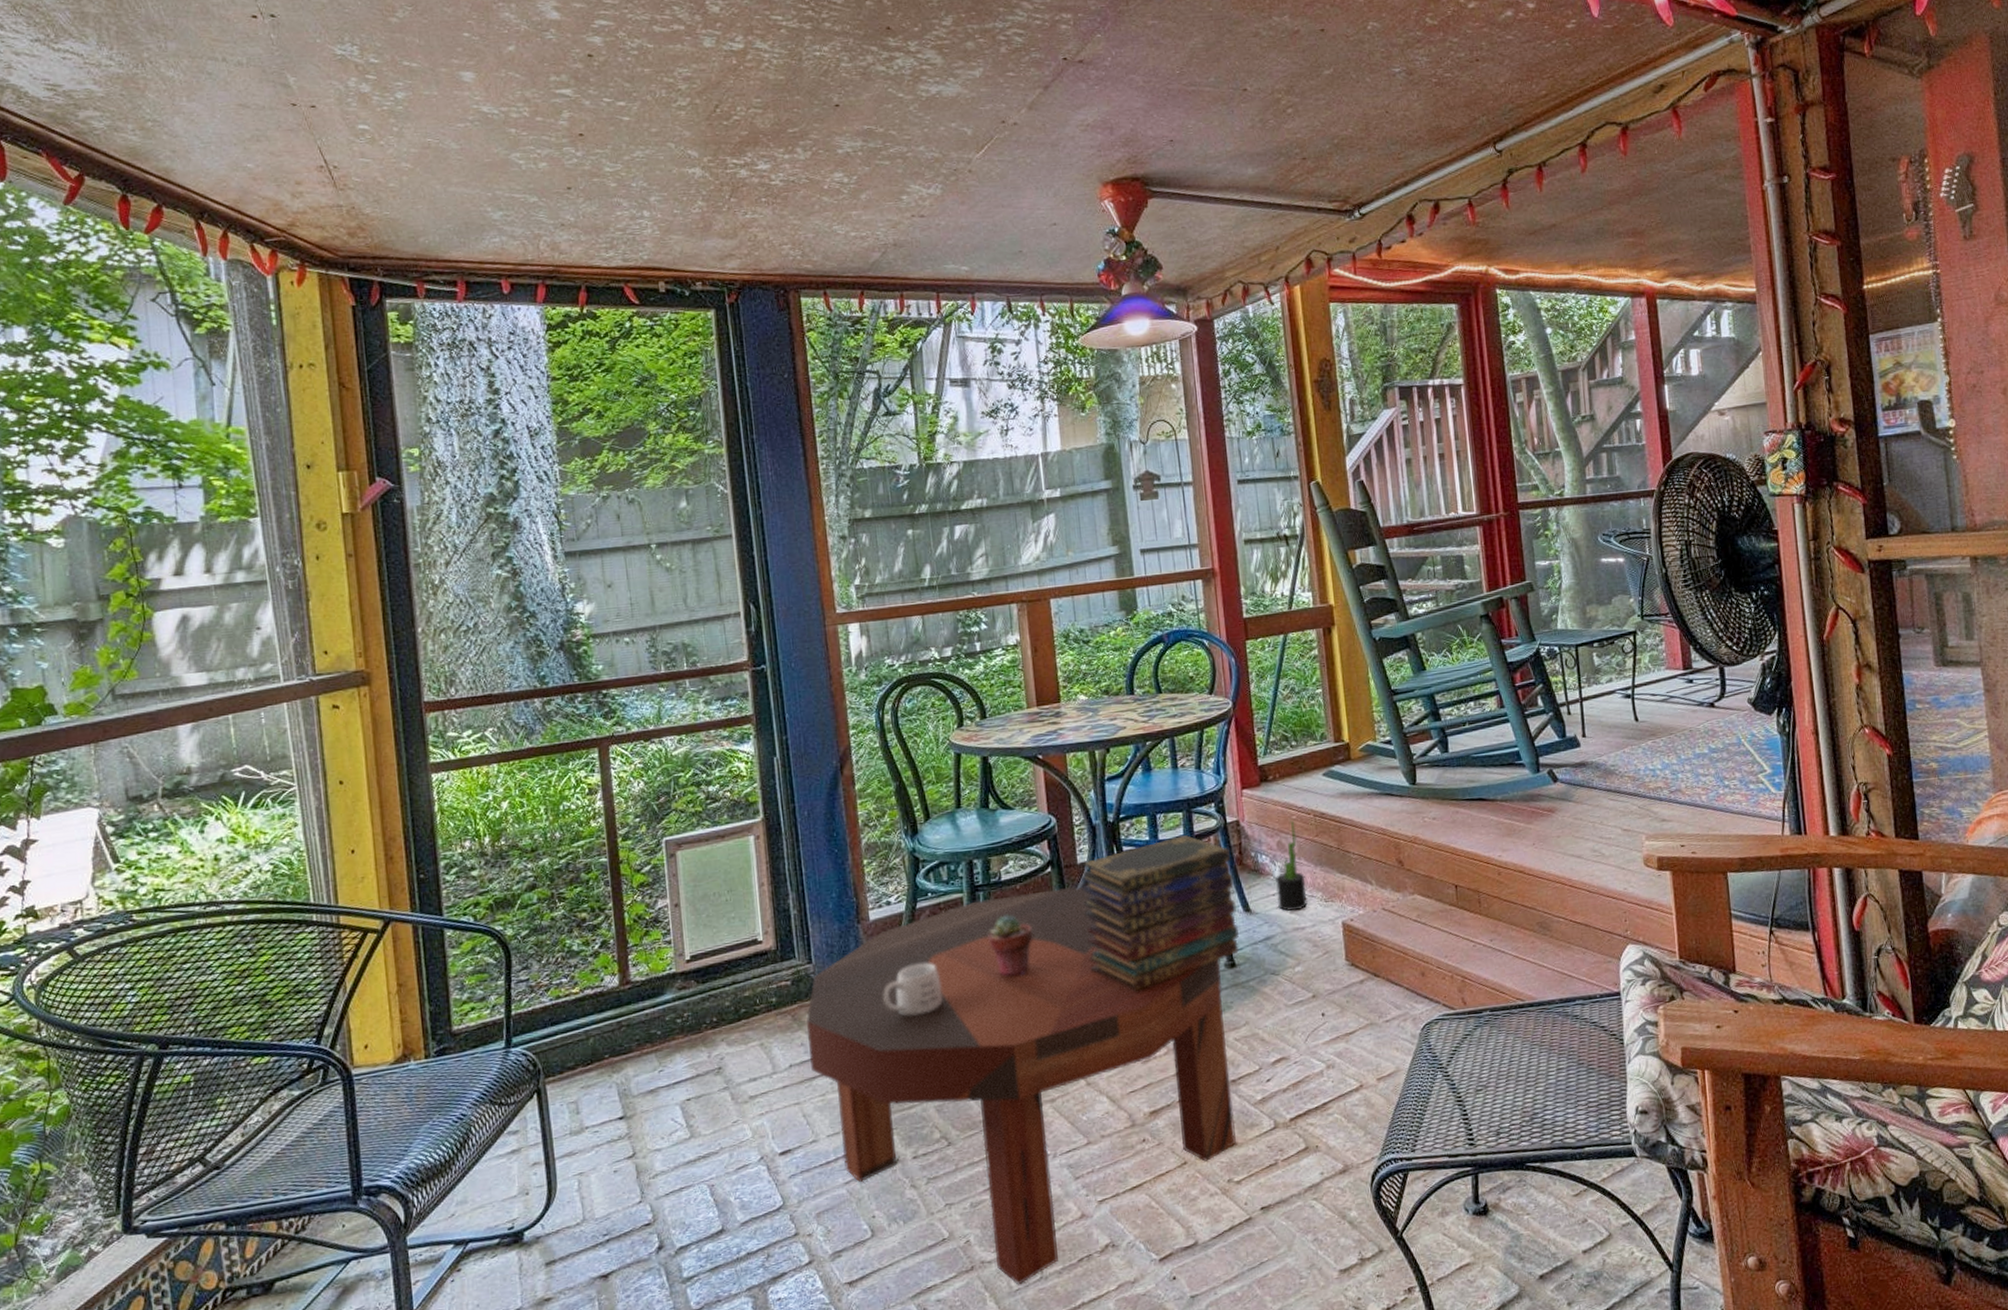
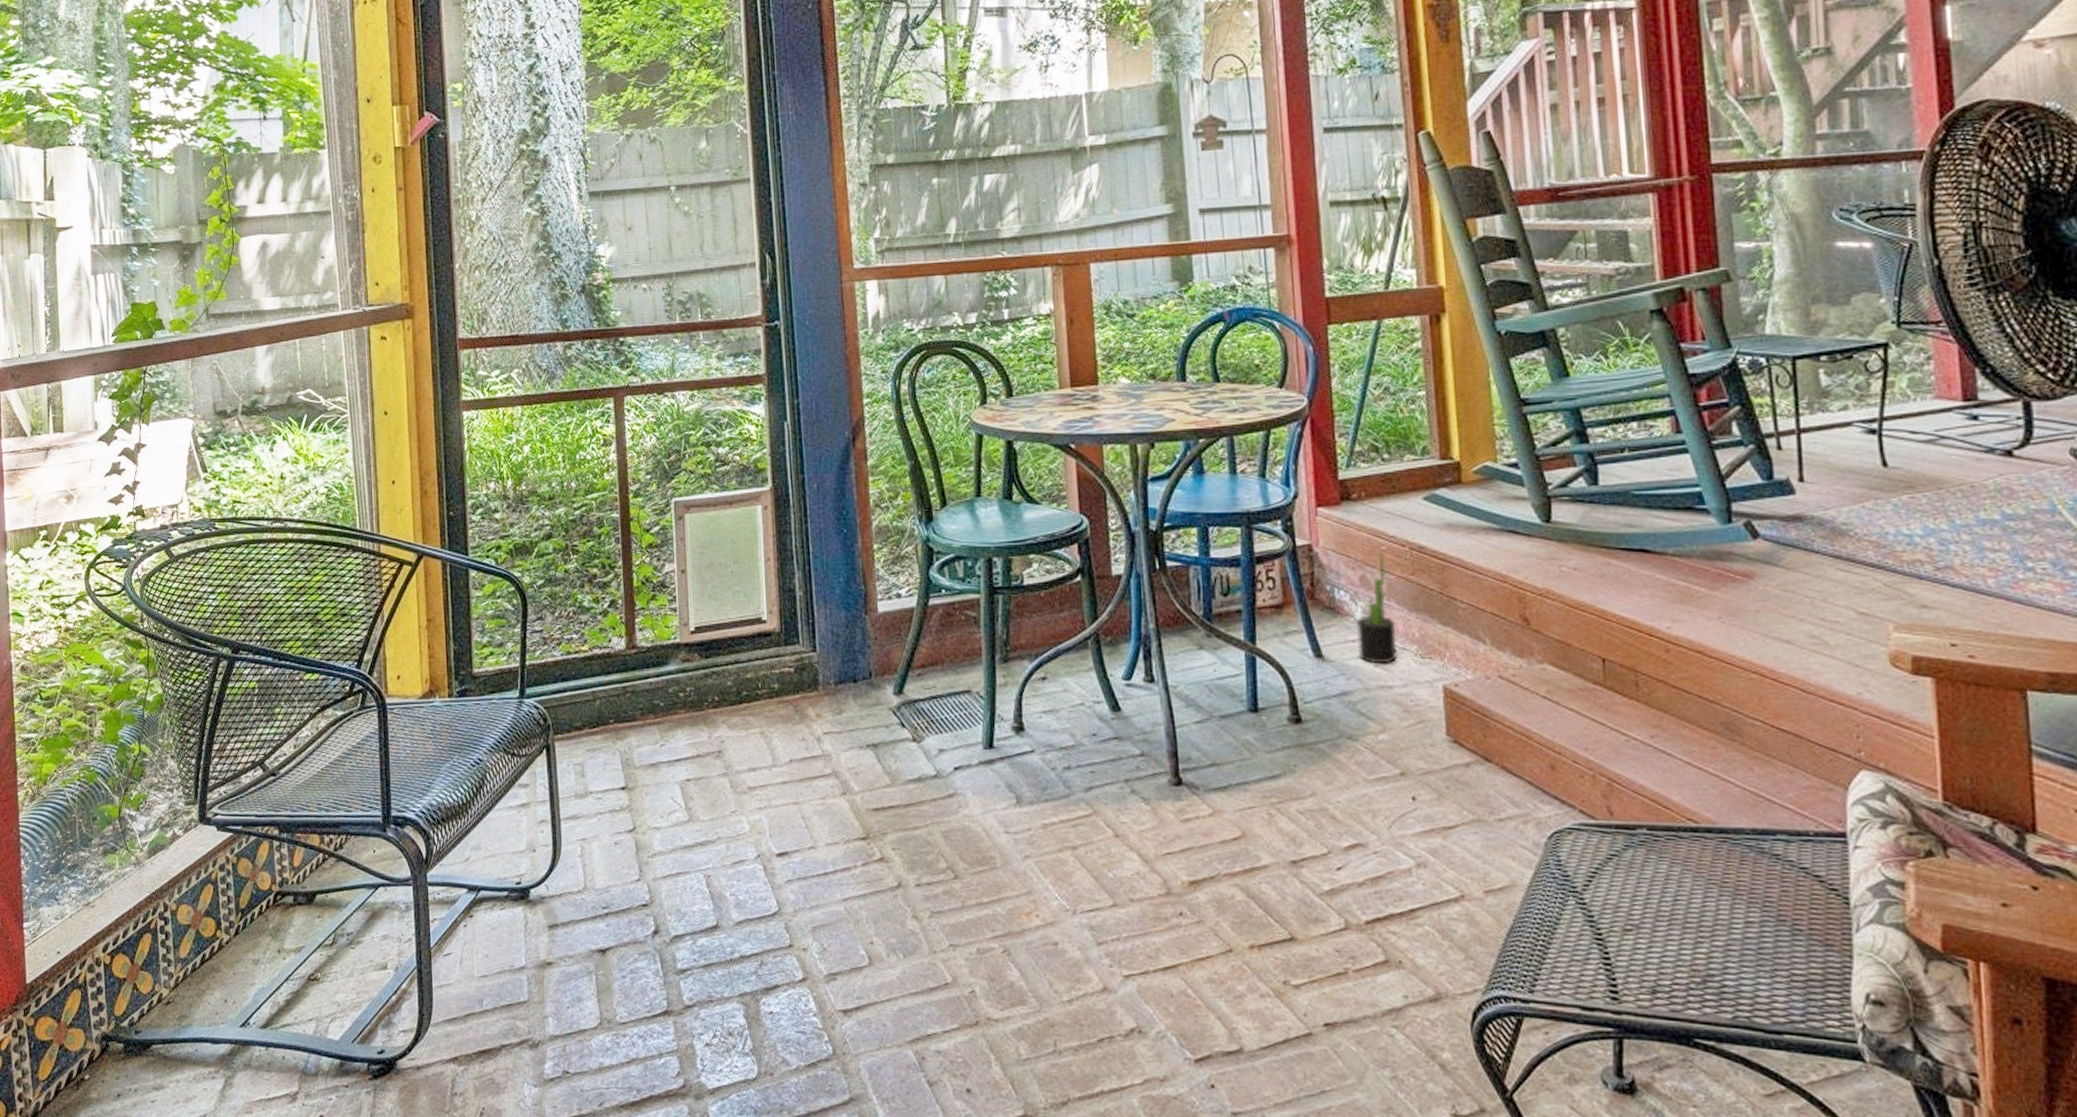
coffee table: present [806,886,1236,1285] -> none [808,601,1295,1055]
mug: present [883,963,943,1016] -> none [890,667,954,726]
potted succulent: present [988,914,1033,977] -> none [1006,625,1058,698]
book stack: present [1082,835,1239,993] -> none [1116,556,1307,736]

